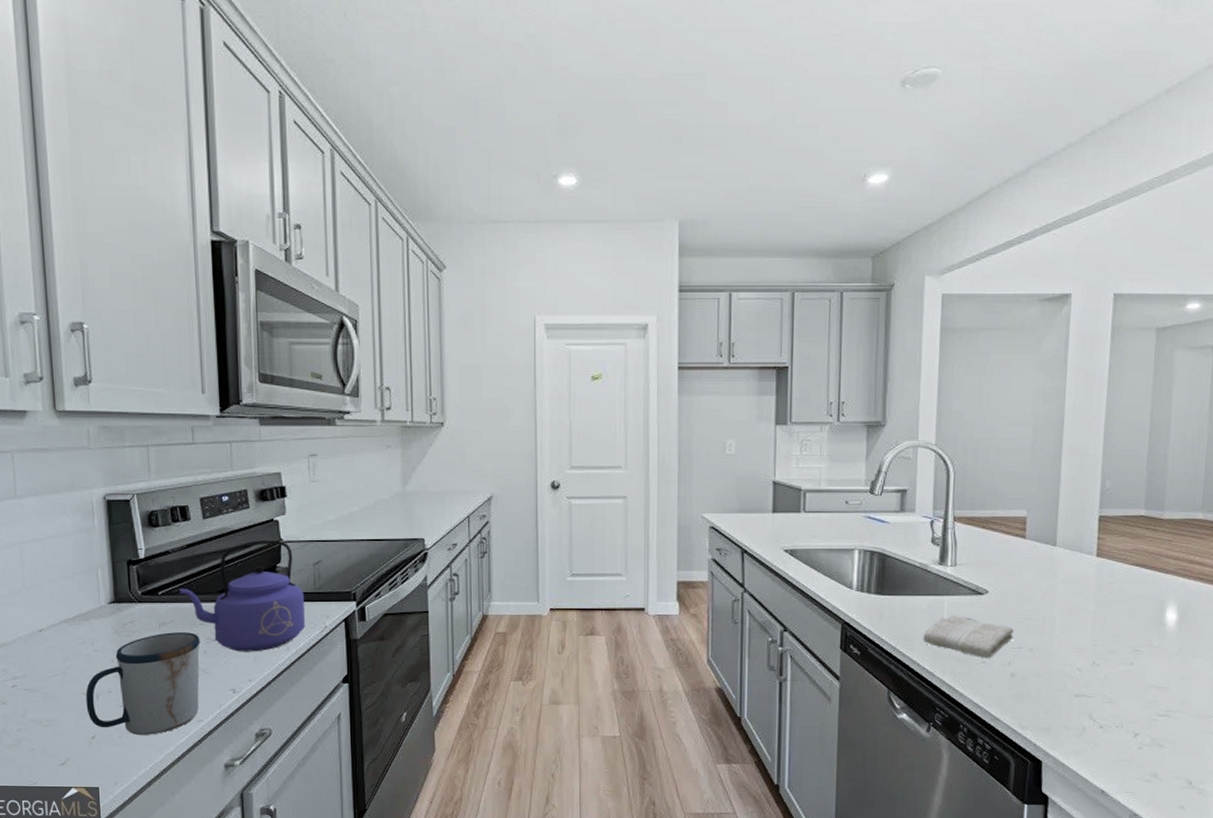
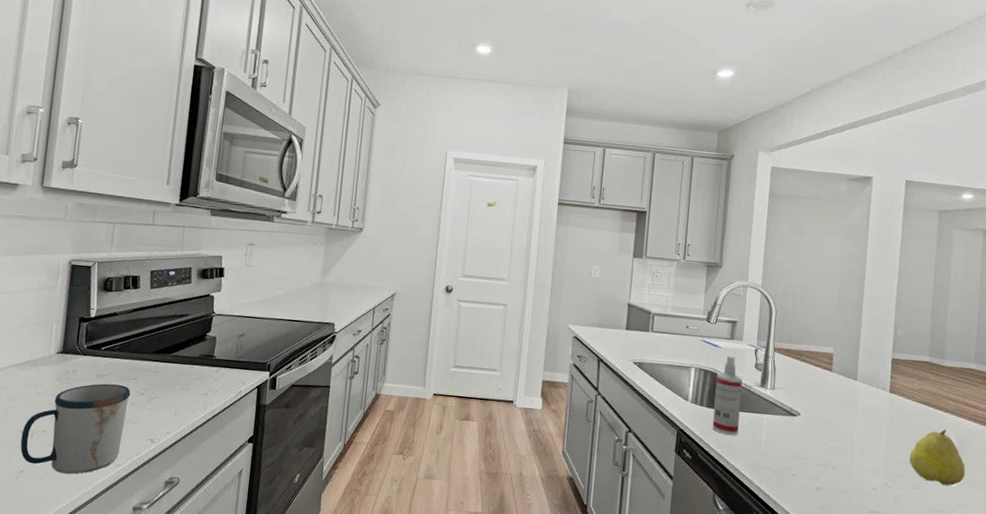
kettle: present [178,540,306,652] -> none [119,311,227,408]
spray bottle: none [883,532,917,623] -> present [712,356,743,435]
washcloth: present [923,616,1014,659] -> none [744,432,820,473]
fruit: none [1121,594,1190,658] -> present [909,429,966,486]

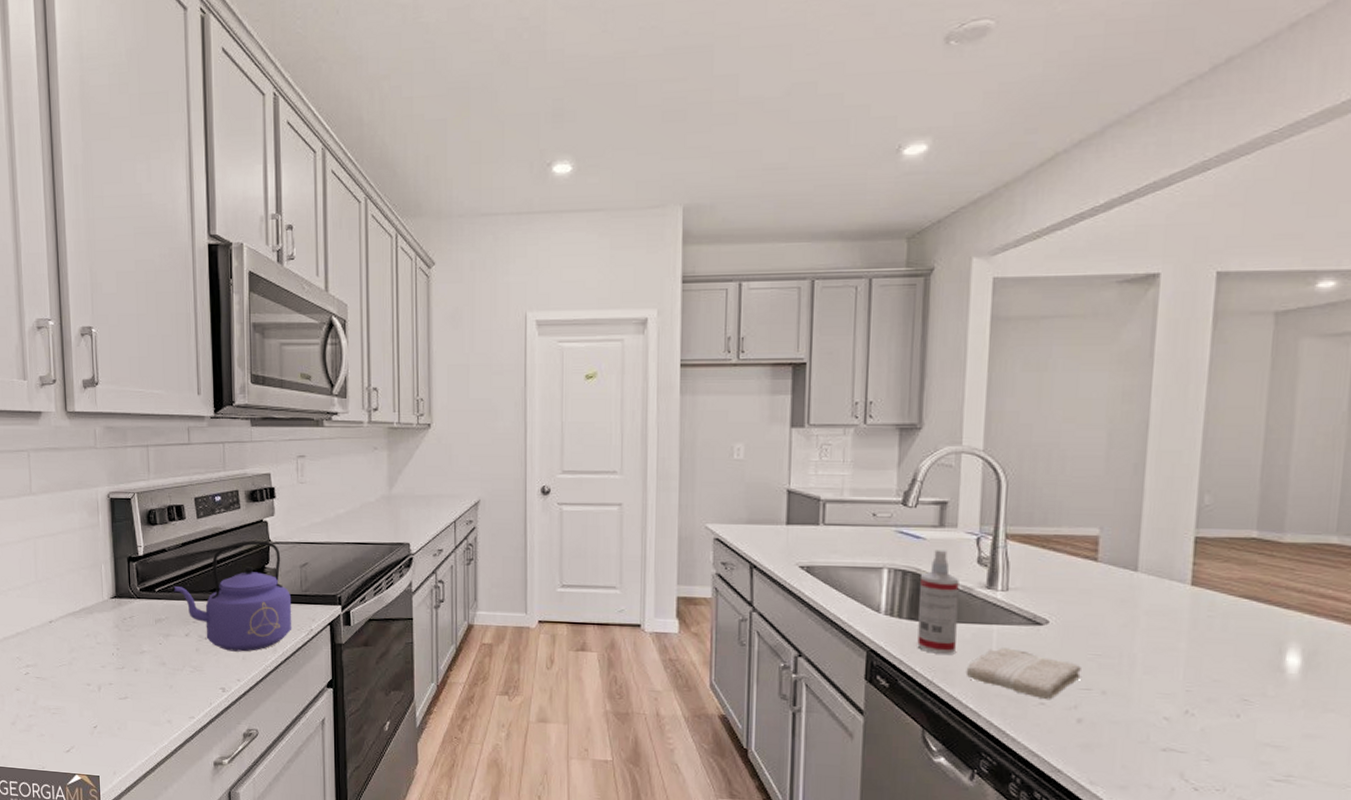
mug: present [20,383,131,474] -> none [89,629,193,729]
kettle: none [119,311,227,408] -> present [174,540,292,652]
washcloth: none [744,432,820,473] -> present [965,648,1081,700]
fruit: present [909,429,966,486] -> none [1224,633,1319,712]

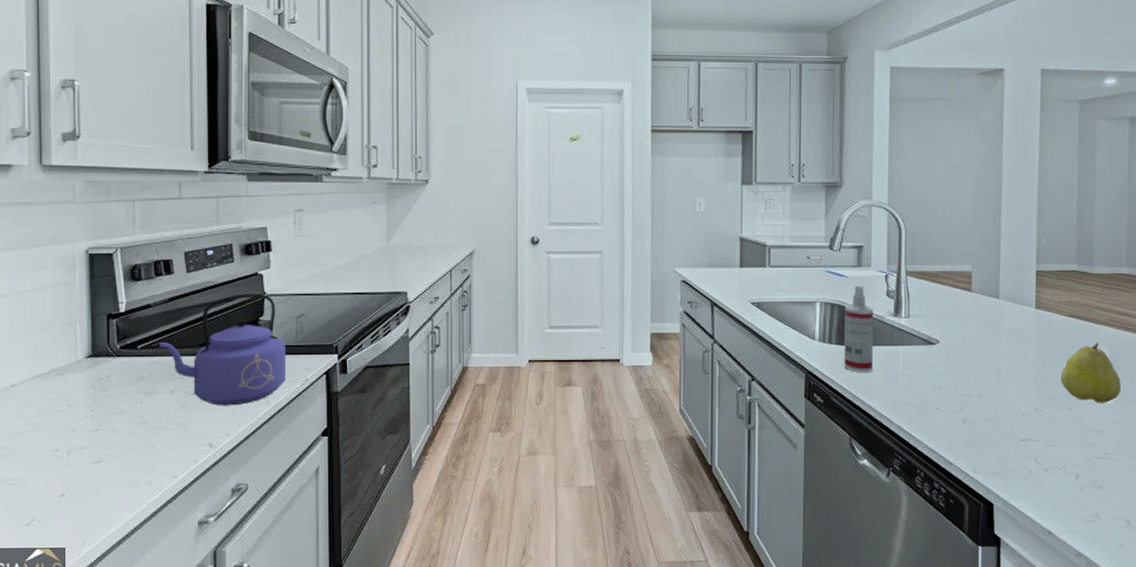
washcloth: present [965,648,1081,700] -> none [881,365,964,406]
fruit: none [1224,633,1319,712] -> present [1060,343,1122,403]

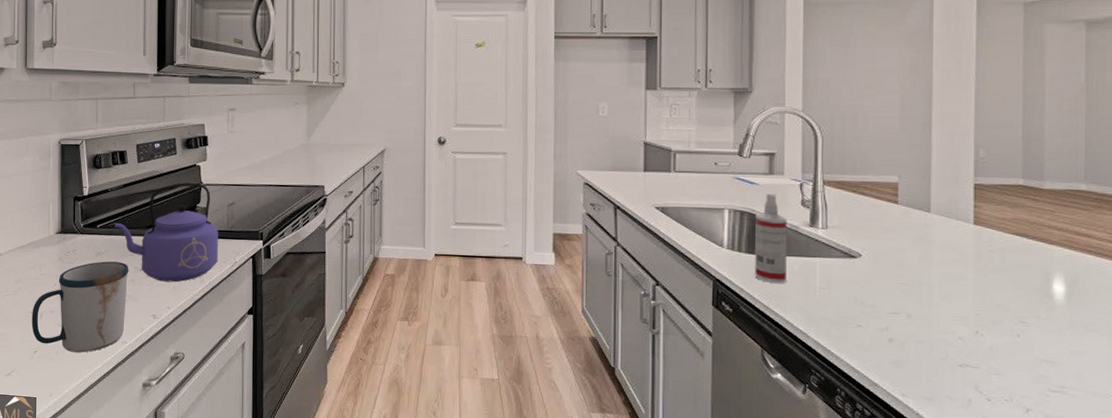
mug: none [56,386,179,492] -> present [31,261,129,353]
fruit: present [1060,343,1122,403] -> none [1005,265,1081,332]

